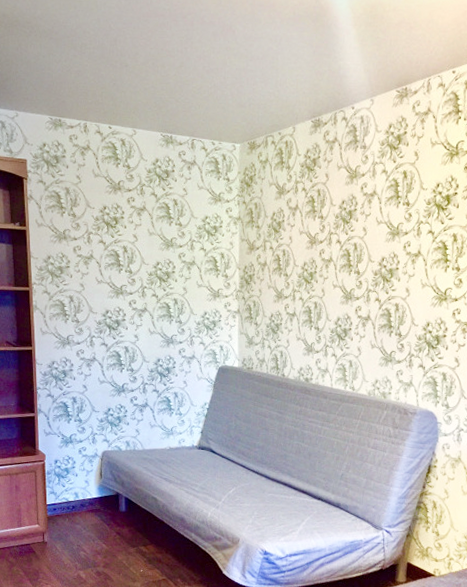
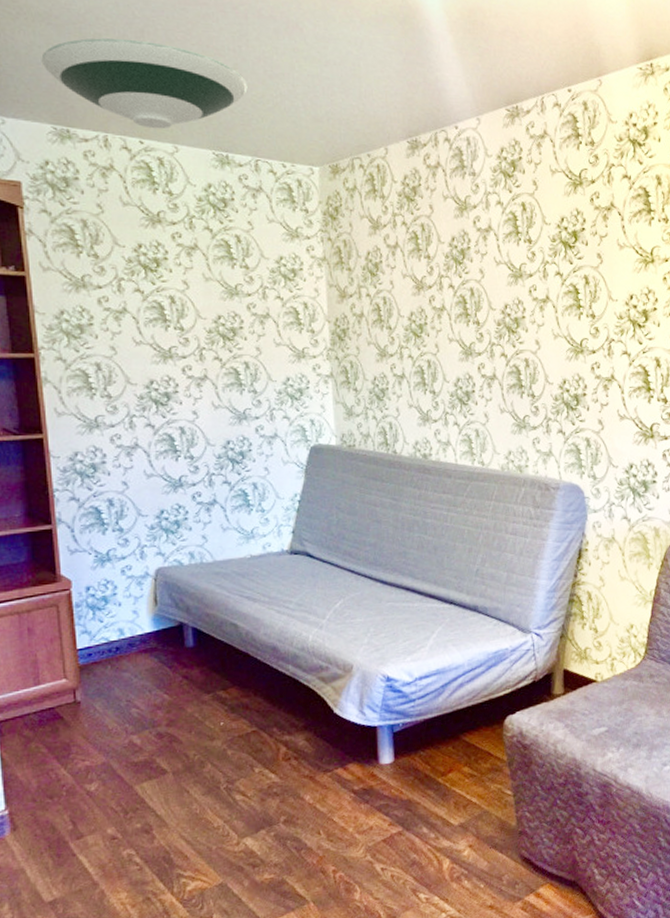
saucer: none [44,47,190,117] -> present [41,38,248,129]

